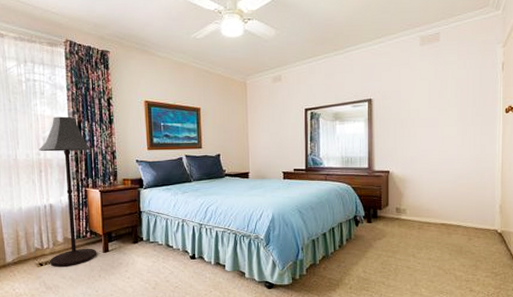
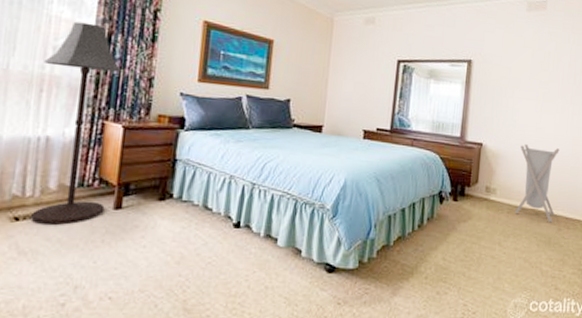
laundry hamper: none [426,167,464,234] -> present [515,144,560,223]

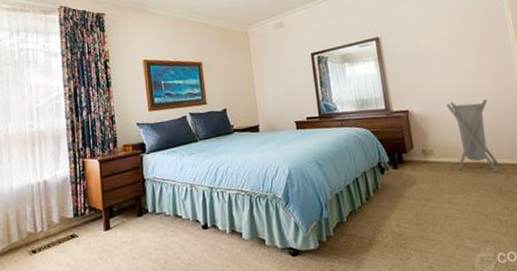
floor lamp: present [31,21,122,225] -> none [32,83,98,253]

